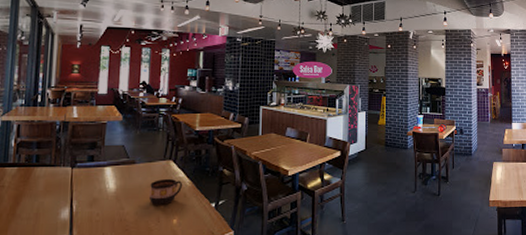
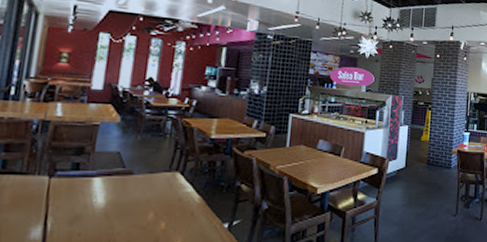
cup: present [149,178,182,205] -> none [147,193,190,225]

